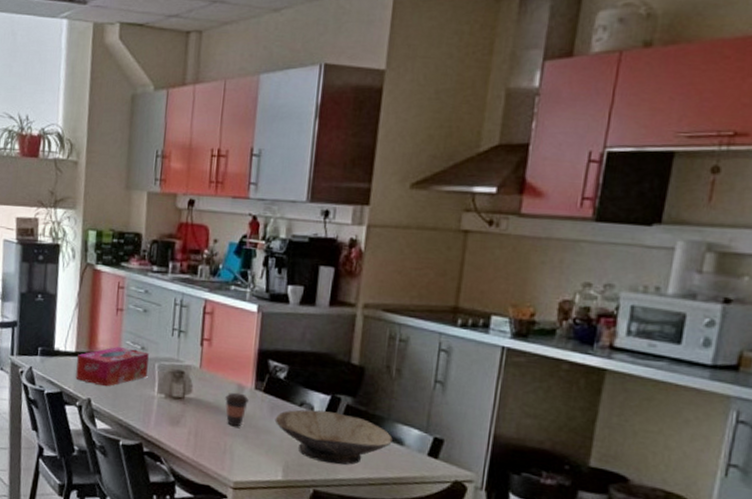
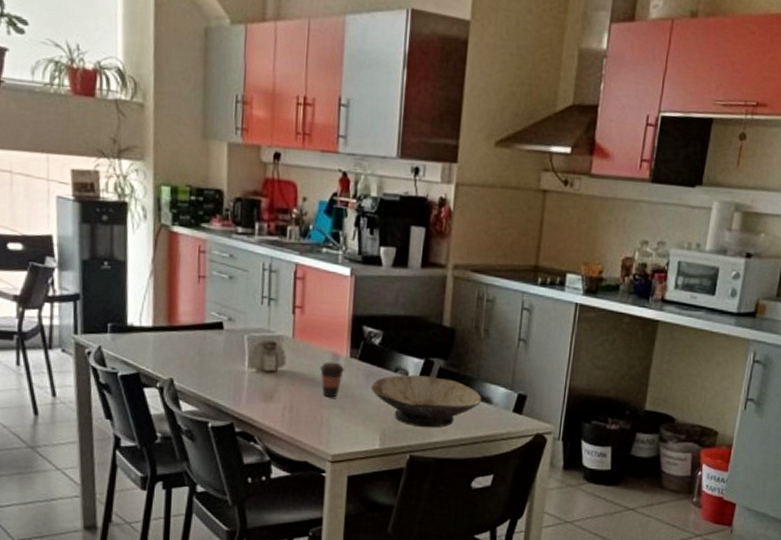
tissue box: present [75,346,149,387] -> none [154,318,237,364]

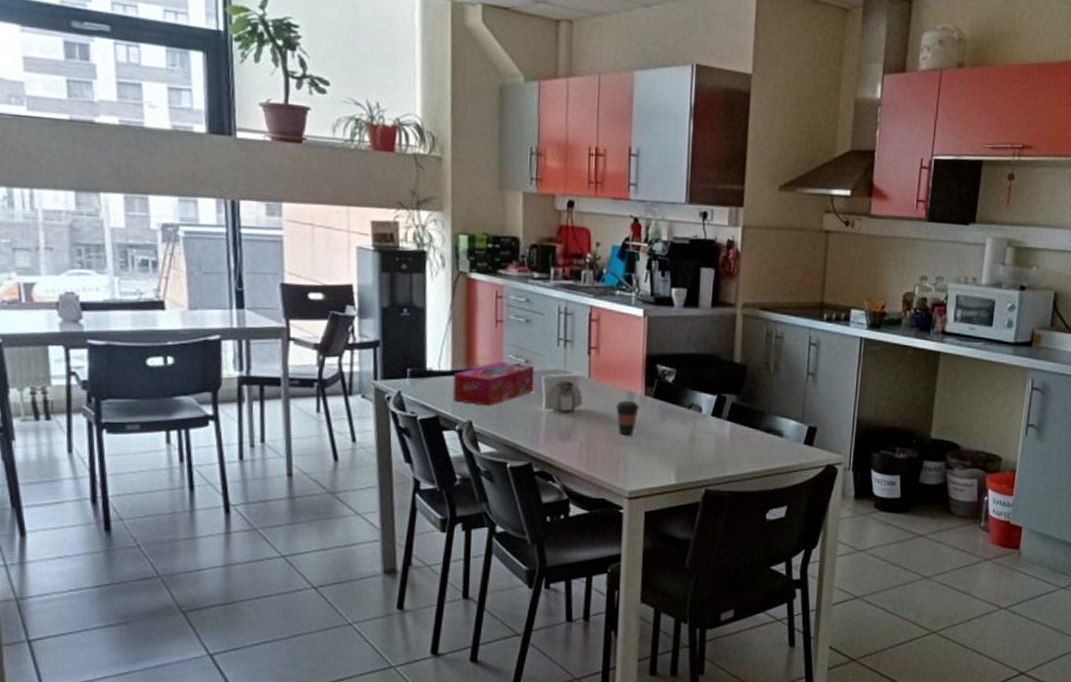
tissue box: none [154,318,237,364] -> present [453,361,534,406]
bowl: present [371,375,482,428] -> none [665,411,774,462]

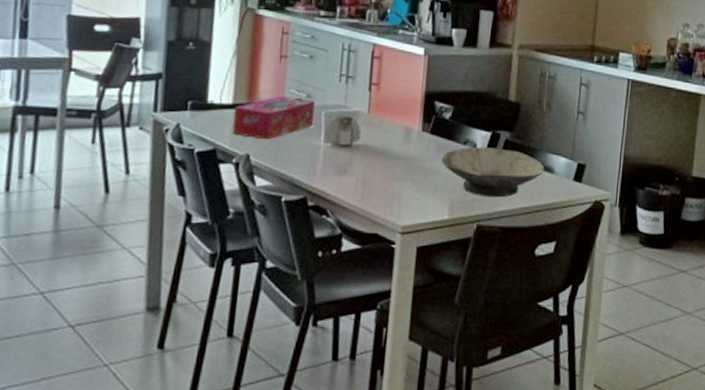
coffee cup: present [614,400,639,436] -> none [392,135,416,170]
bowl: none [665,411,774,462] -> present [441,147,545,198]

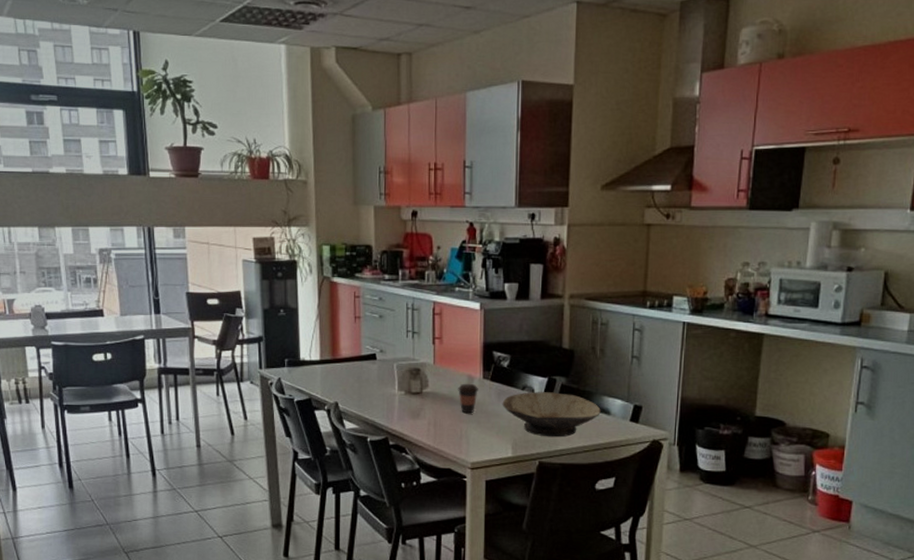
tissue box: present [232,95,315,140] -> none [322,351,388,390]
coffee cup: none [392,135,416,170] -> present [457,383,478,414]

